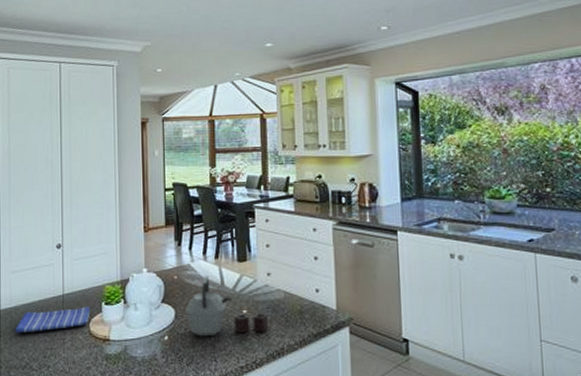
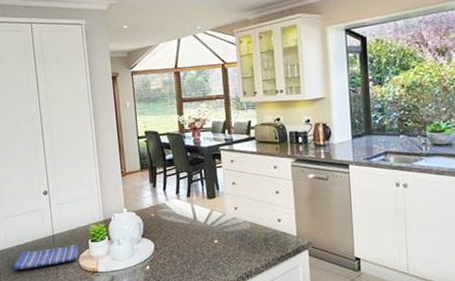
kettle: present [184,275,269,337] -> none [162,212,238,265]

